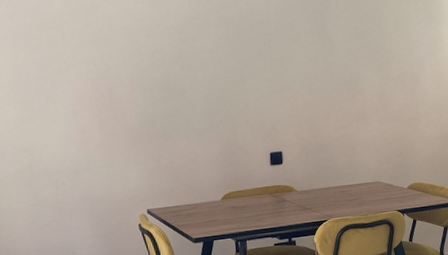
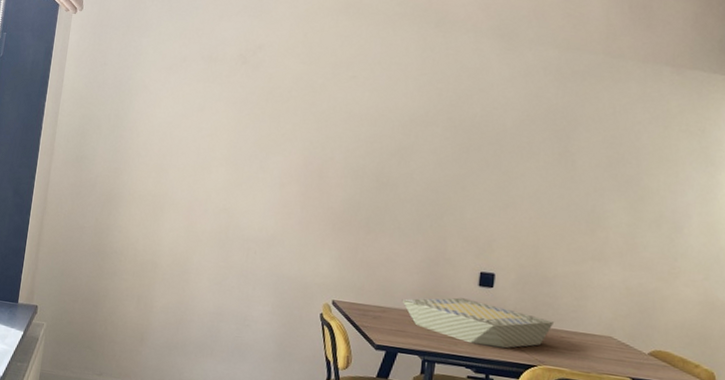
board game: none [208,178,335,216] -> present [402,297,554,349]

